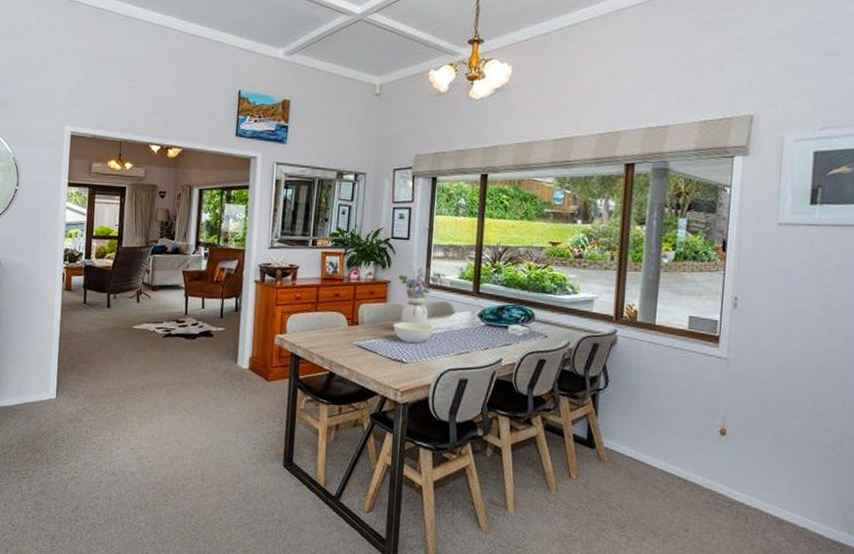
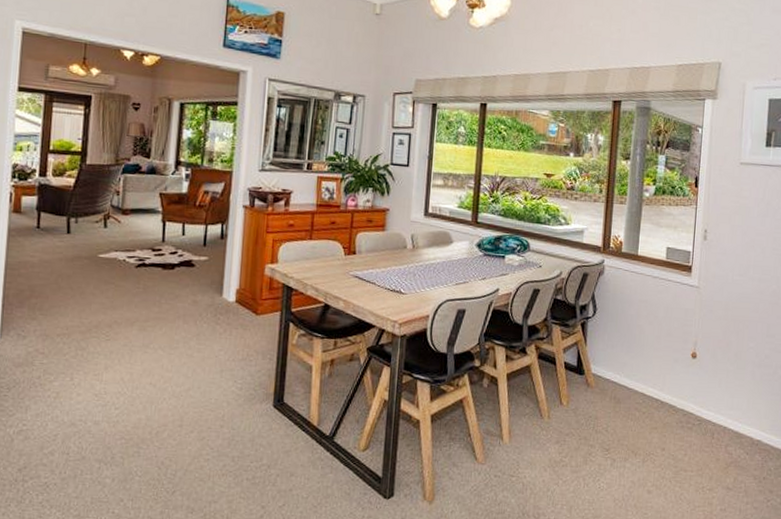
bowl: present [393,322,434,343] -> none [391,251,433,273]
bouquet: present [399,261,446,325] -> none [398,189,445,255]

